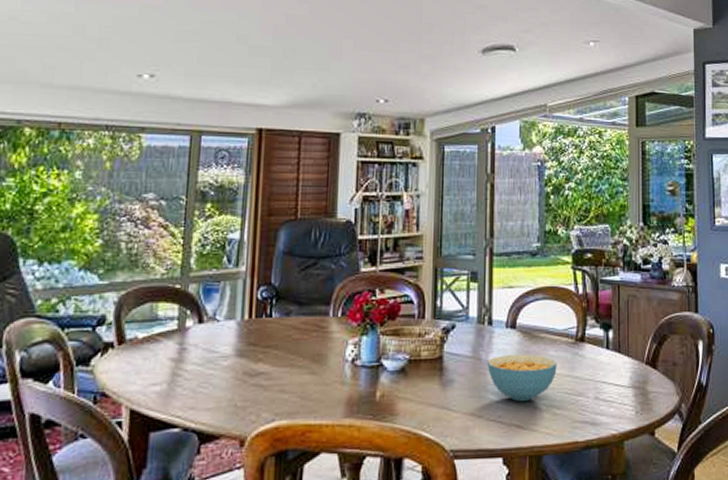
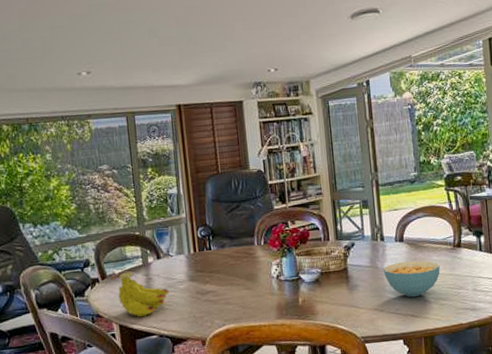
fruit: none [136,337,207,401] -> present [118,271,170,318]

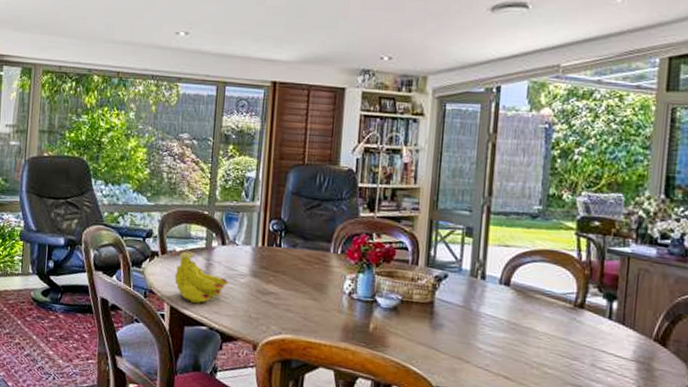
cereal bowl: present [382,260,440,297] -> none [477,309,552,356]

